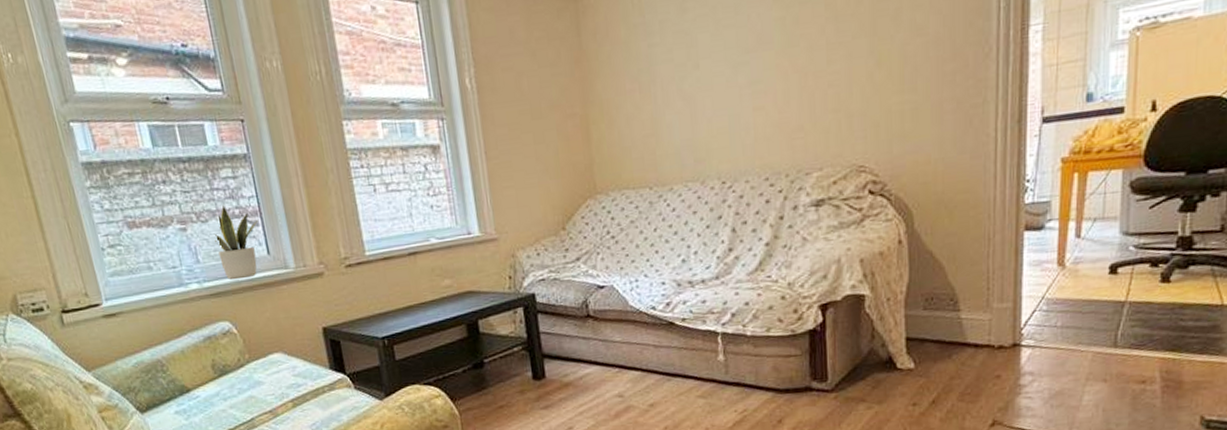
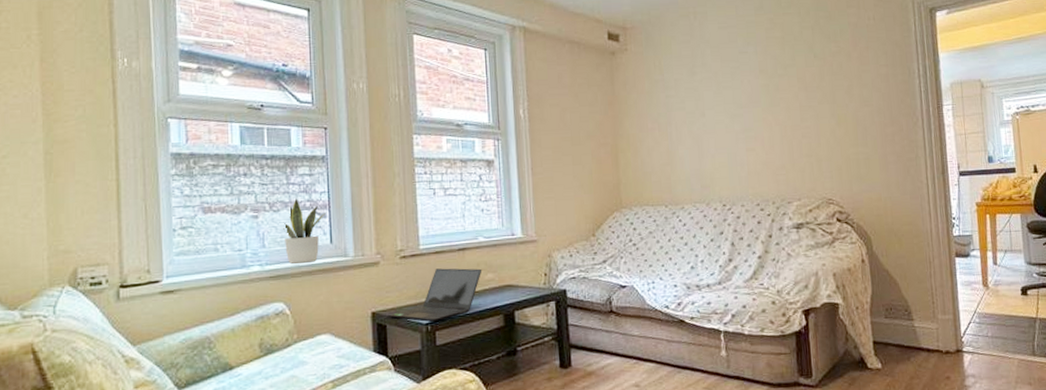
laptop: none [340,274,438,335] -> present [388,268,482,322]

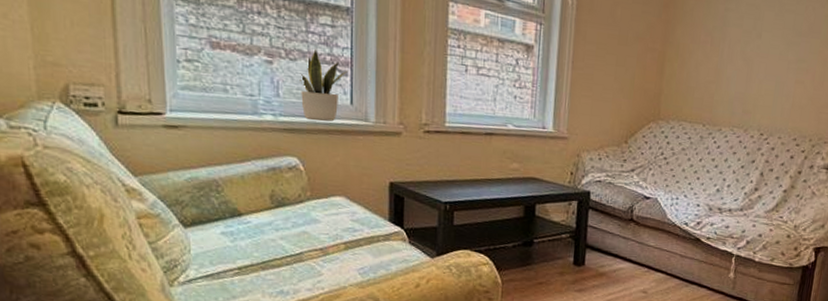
laptop: present [388,268,482,322] -> none [406,149,508,202]

